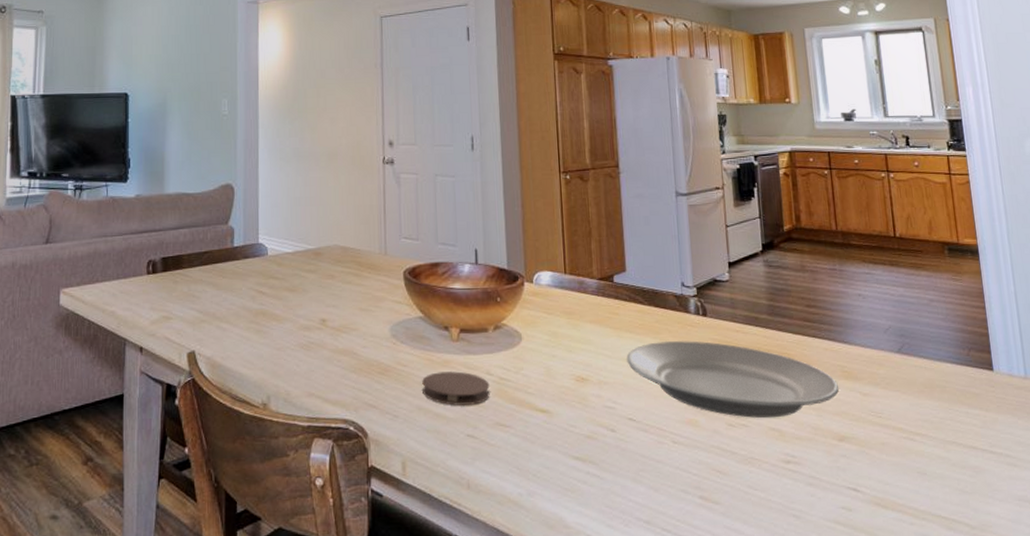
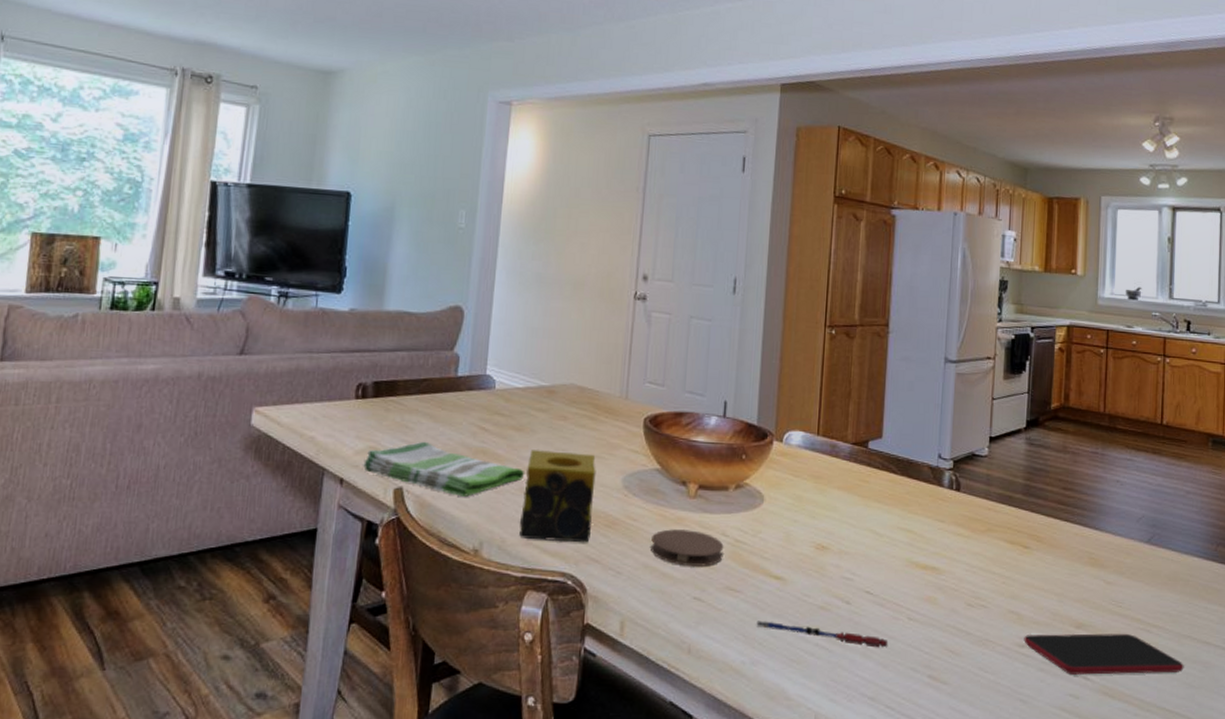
dish towel: none [158,307,301,356] -> present [362,441,524,497]
candle: none [301,307,366,391] -> present [519,450,596,543]
pen: none [528,453,657,473] -> present [756,621,889,648]
plate: present [626,341,839,419] -> none [871,514,1084,601]
smartphone: none [788,444,954,487] -> present [1024,633,1184,675]

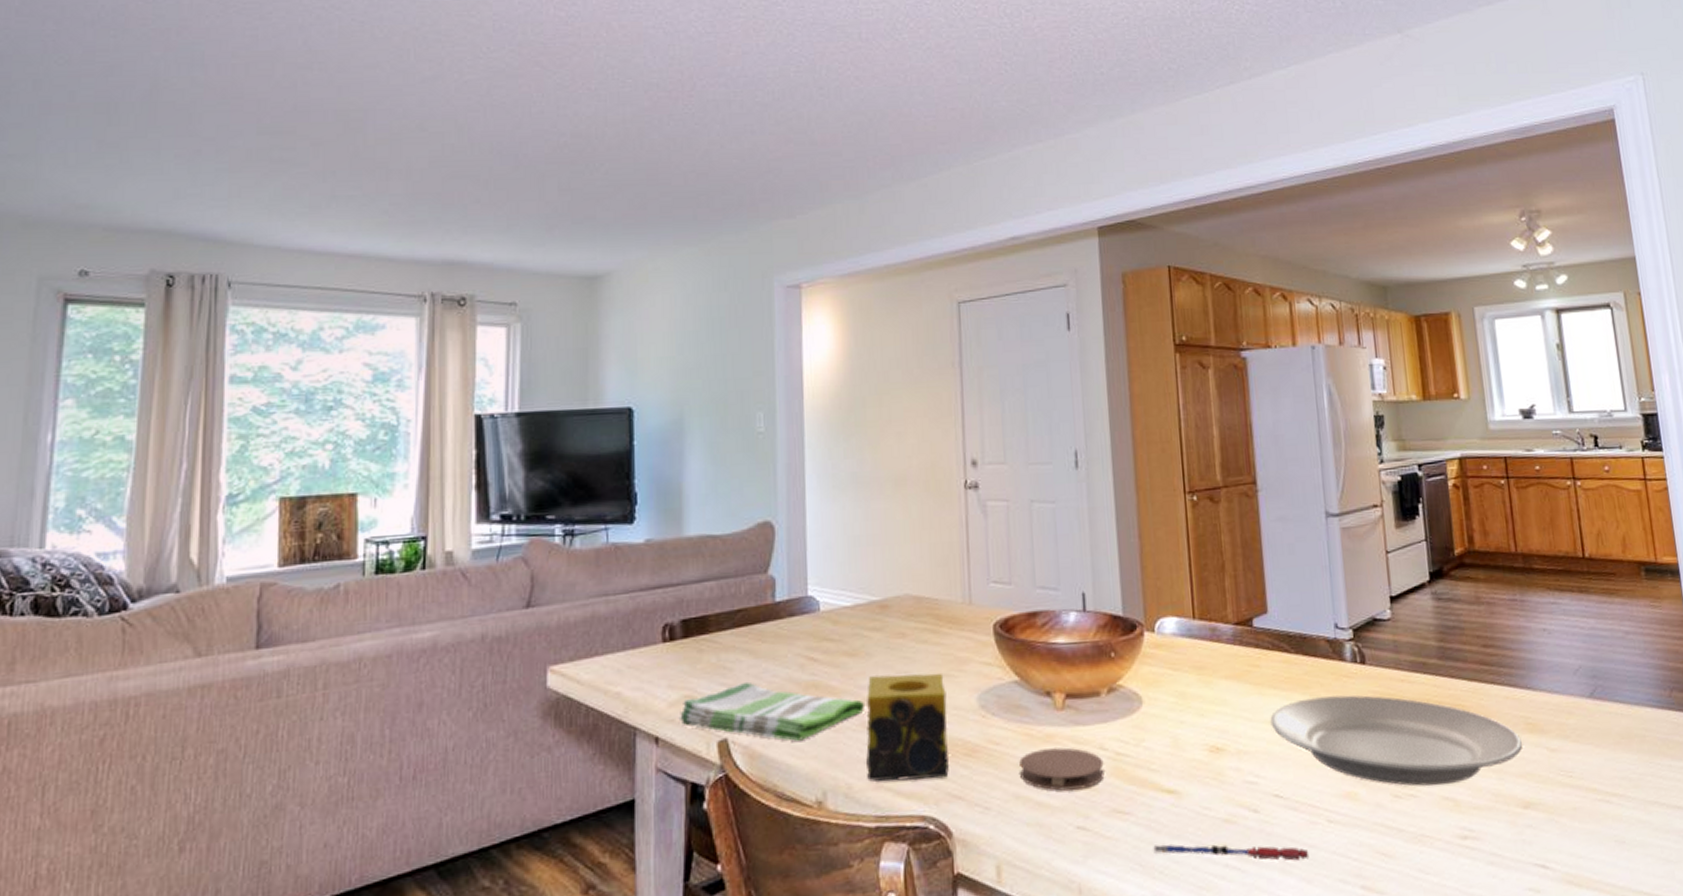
plate: none [871,514,1084,601] -> present [1270,695,1523,786]
smartphone: present [1024,633,1184,675] -> none [1465,808,1657,865]

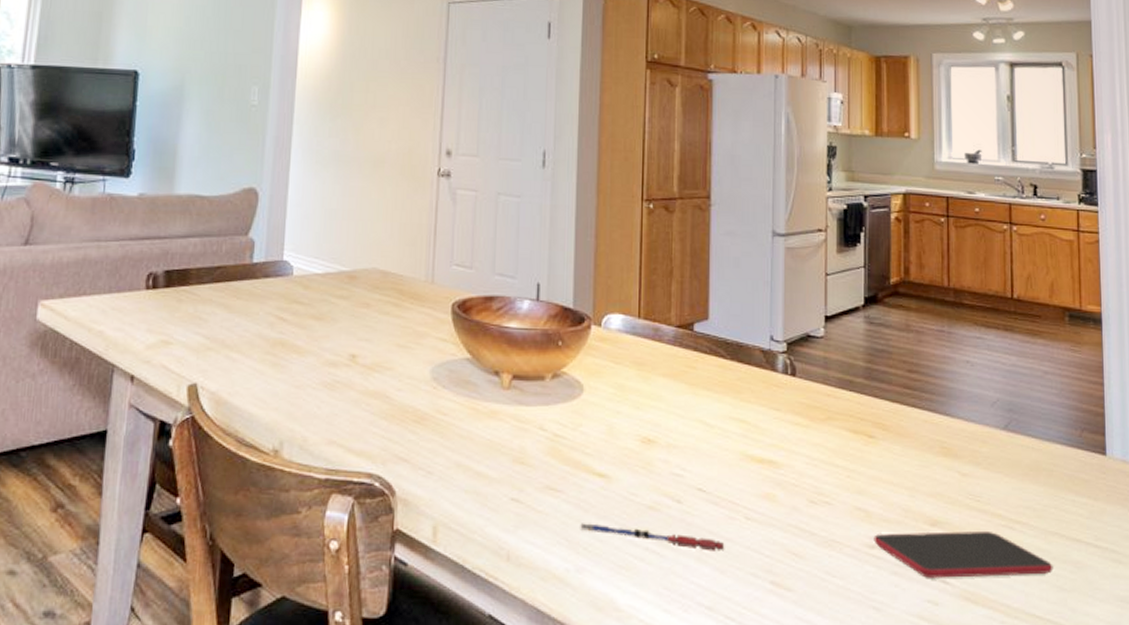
dish towel: present [678,681,864,741] -> none [154,333,325,392]
candle: present [866,673,949,782] -> none [322,340,402,441]
coaster: present [1019,747,1105,791] -> none [463,424,542,464]
plate: present [1270,695,1523,786] -> none [701,403,936,496]
smartphone: none [1465,808,1657,865] -> present [874,532,1053,578]

